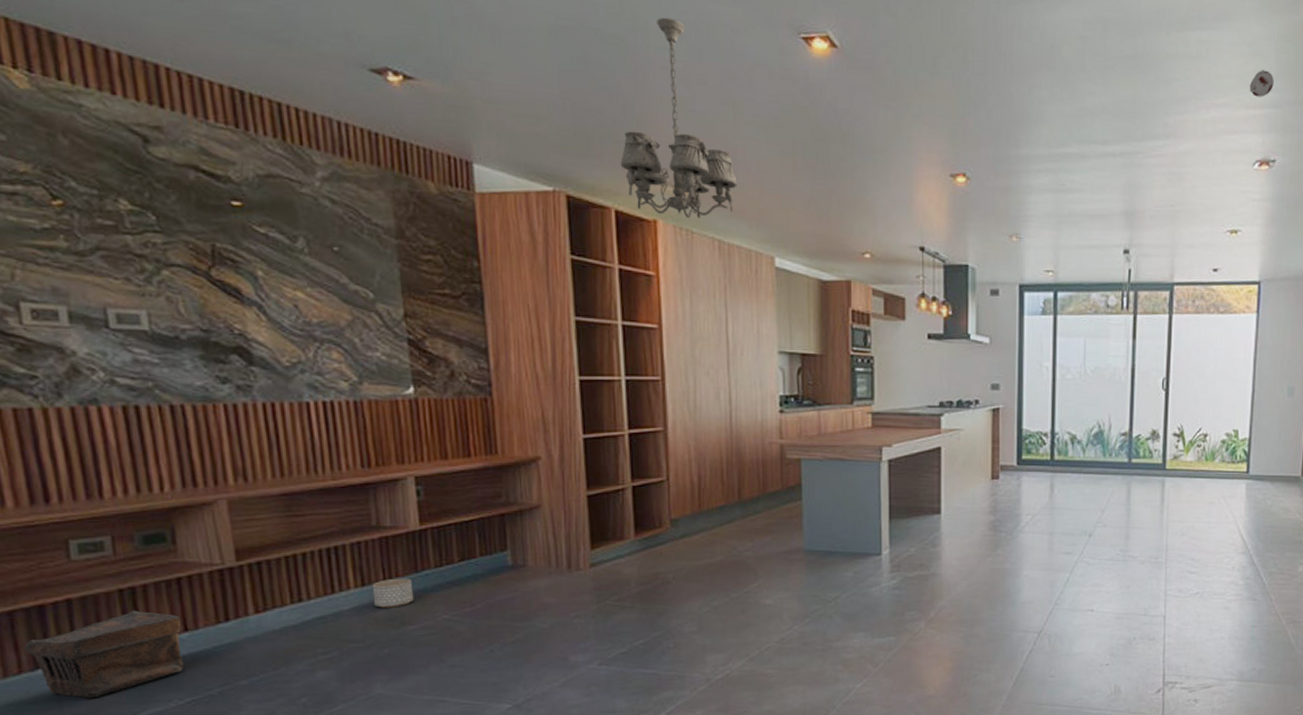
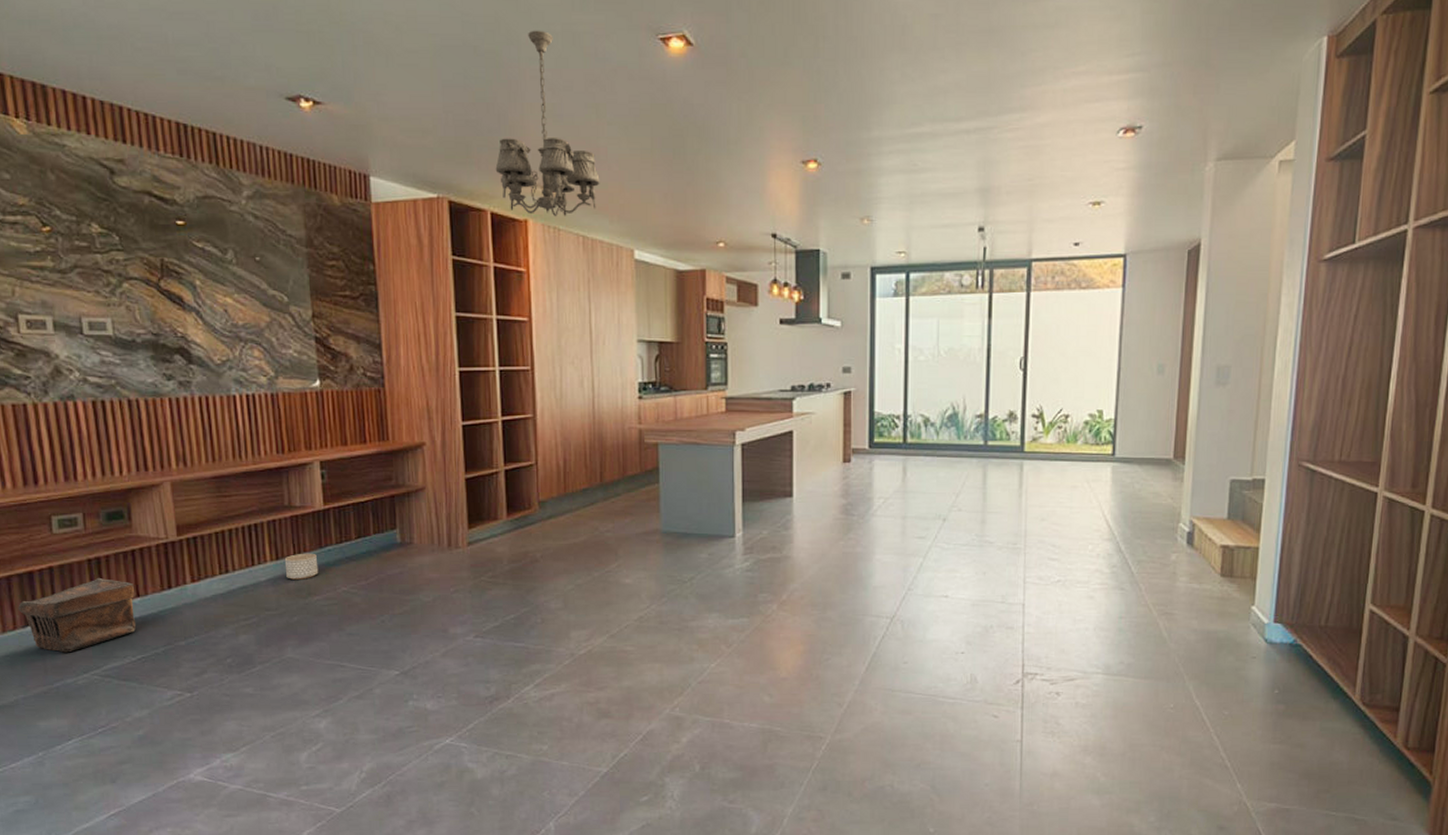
smoke detector: present [1249,70,1274,97] -> none [1112,33,1140,62]

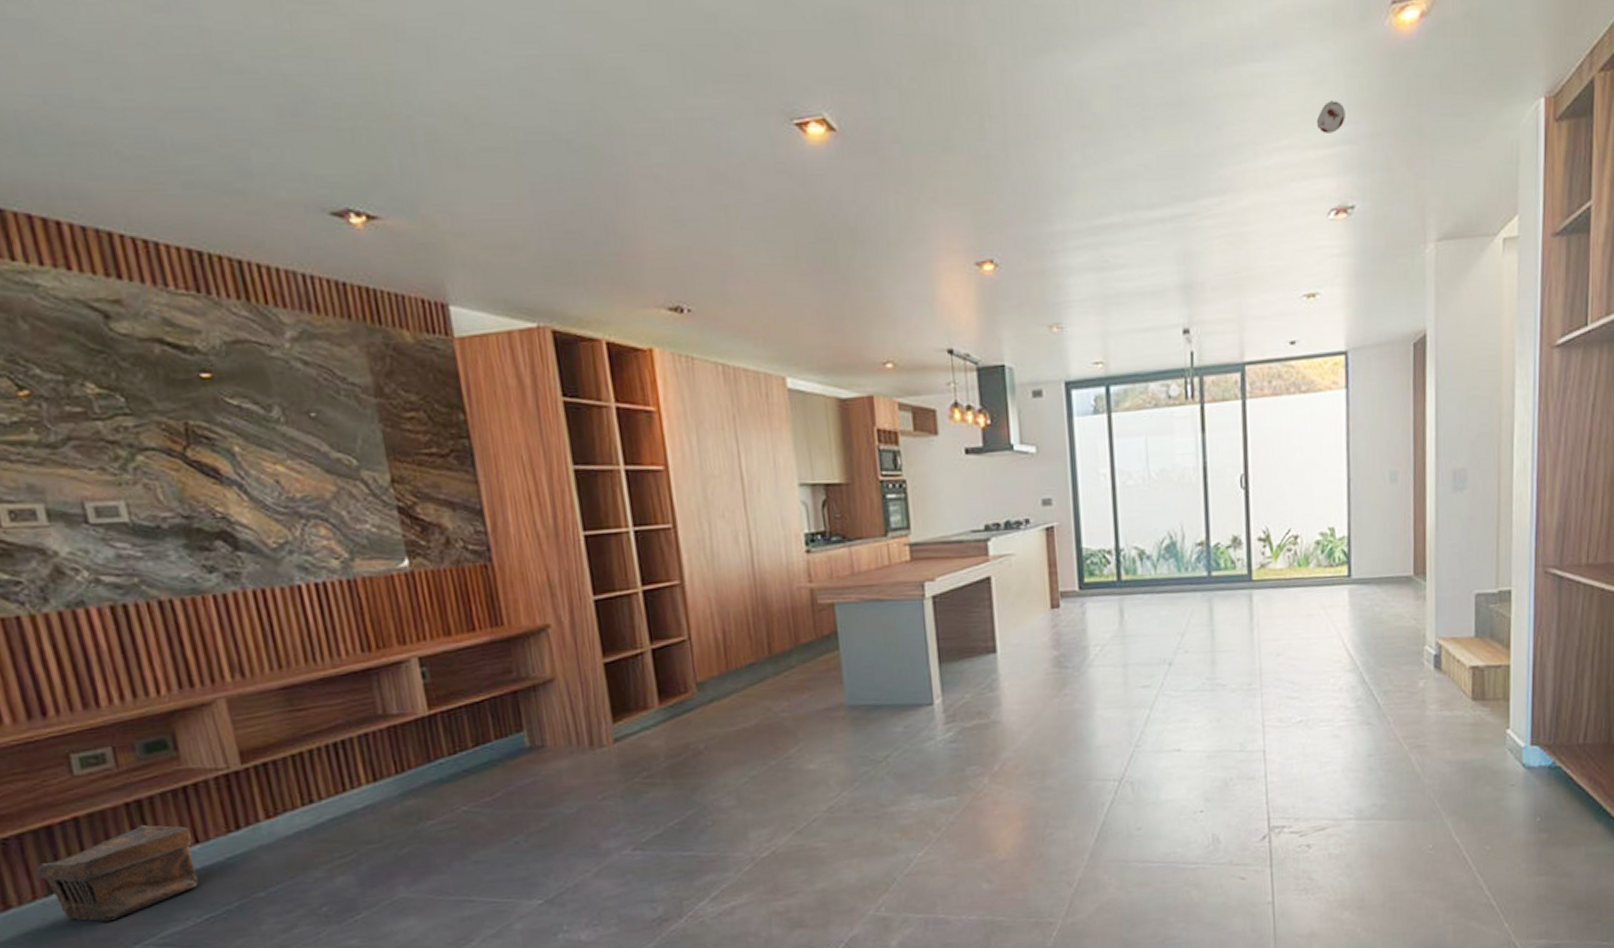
planter: present [284,553,319,580] -> none [384,769,430,804]
chandelier: present [495,30,600,217] -> none [606,118,738,344]
smoke detector: none [1112,33,1140,62] -> present [1316,101,1345,133]

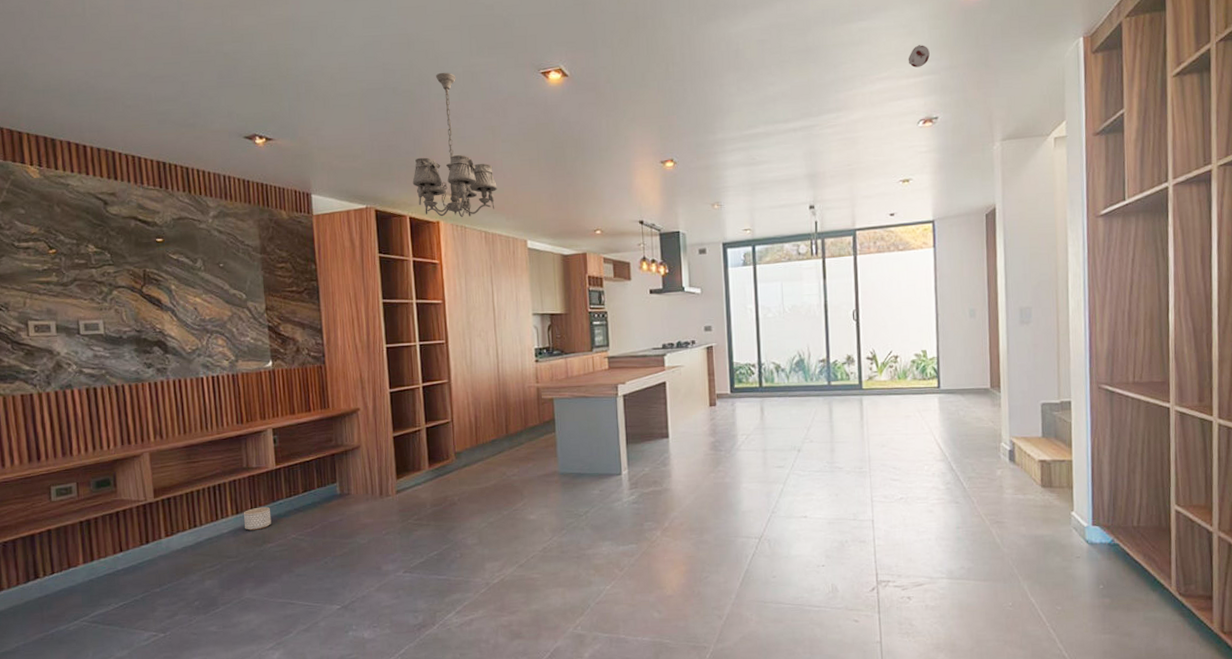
pouch: present [36,824,198,922] -> none [21,536,119,603]
planter: none [384,769,430,804] -> present [243,506,272,530]
chandelier: none [606,118,738,344] -> present [412,72,497,218]

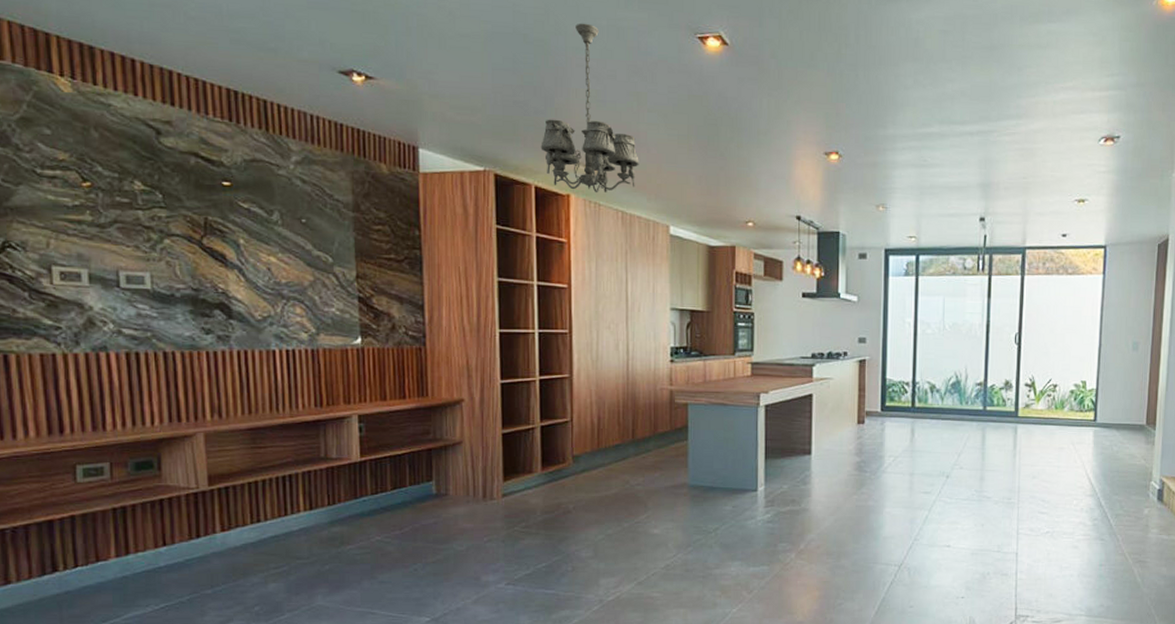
planter: present [243,506,272,530] -> none [318,503,353,529]
smoke detector: present [908,45,930,68] -> none [1095,56,1118,81]

